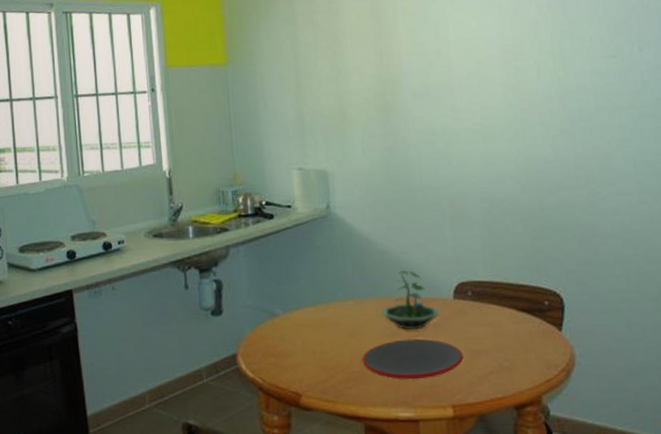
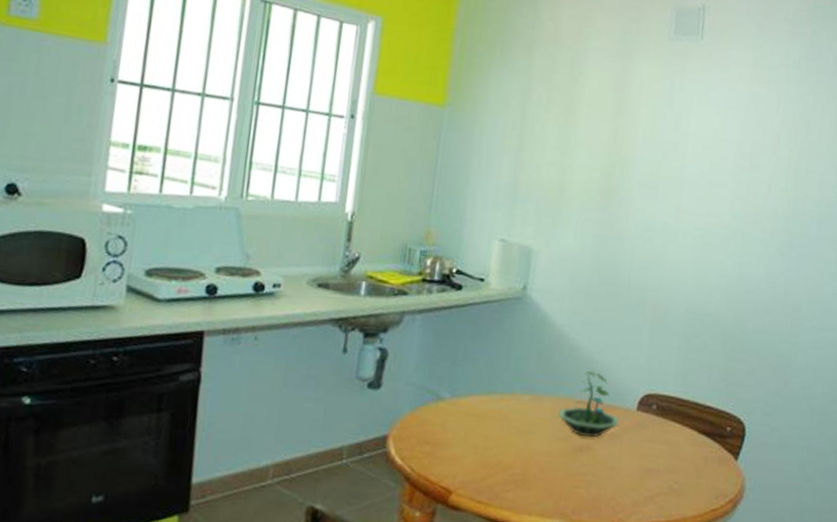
plate: present [362,338,463,379] -> none [526,445,634,491]

